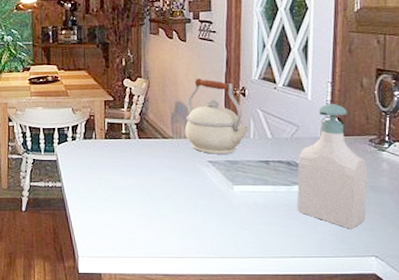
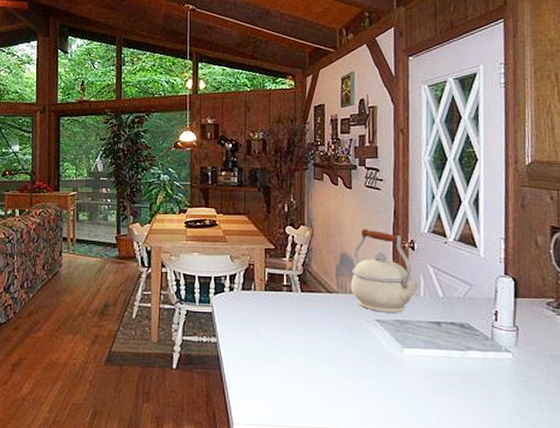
soap bottle: present [297,103,368,229] -> none [471,261,547,403]

